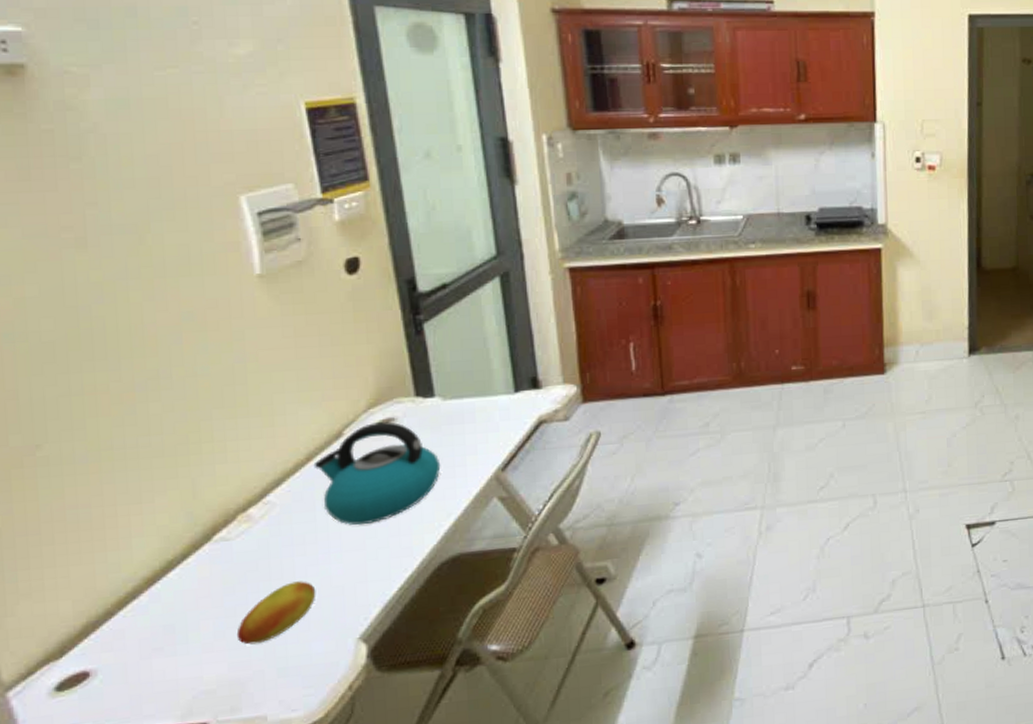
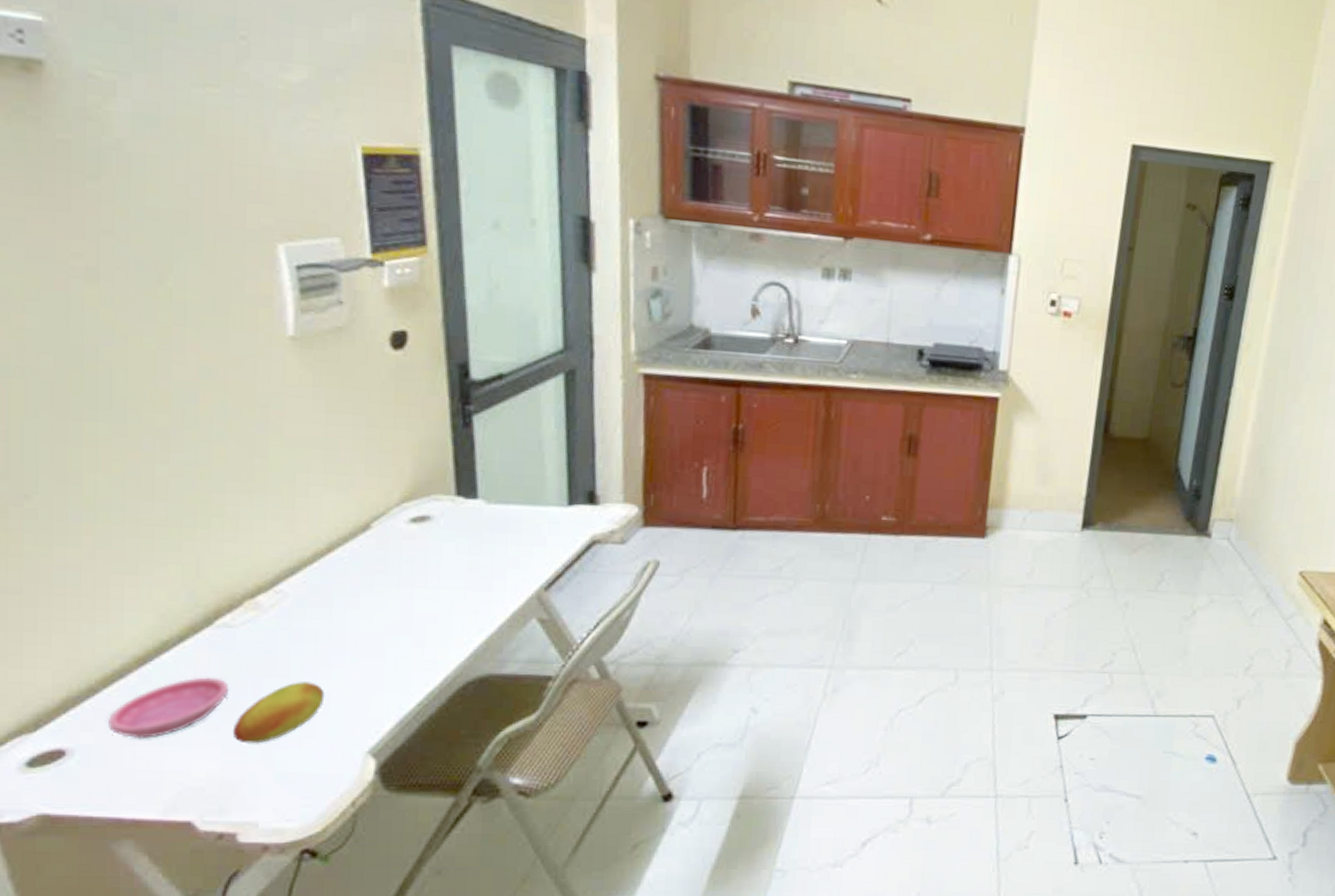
saucer: none [125,587,231,653] -> present [108,677,230,740]
kettle: present [313,421,441,525] -> none [334,518,477,630]

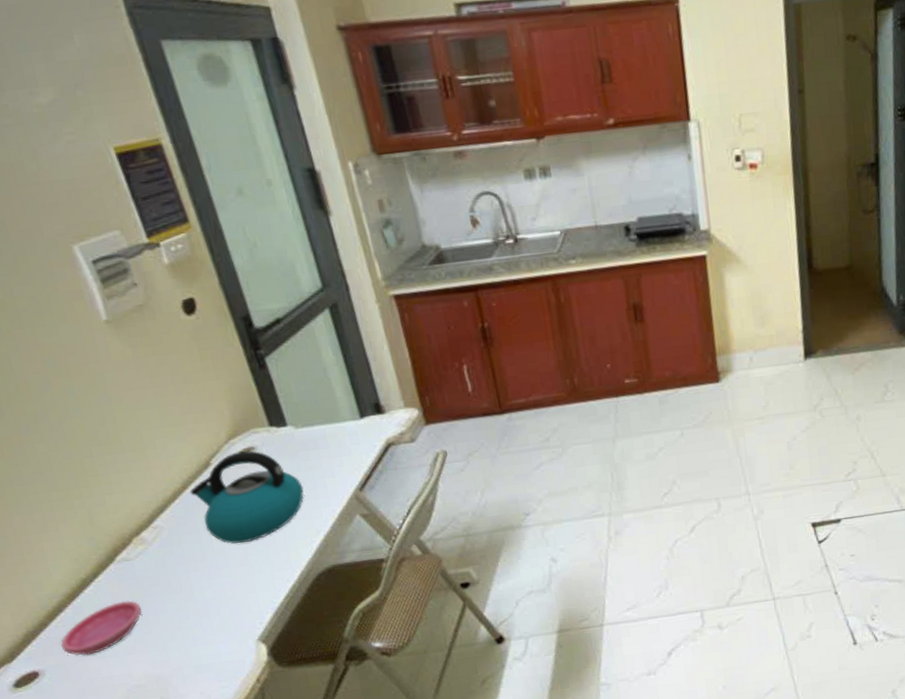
fruit: present [232,681,325,744] -> none [153,593,214,647]
kettle: none [334,518,477,630] -> present [189,450,304,544]

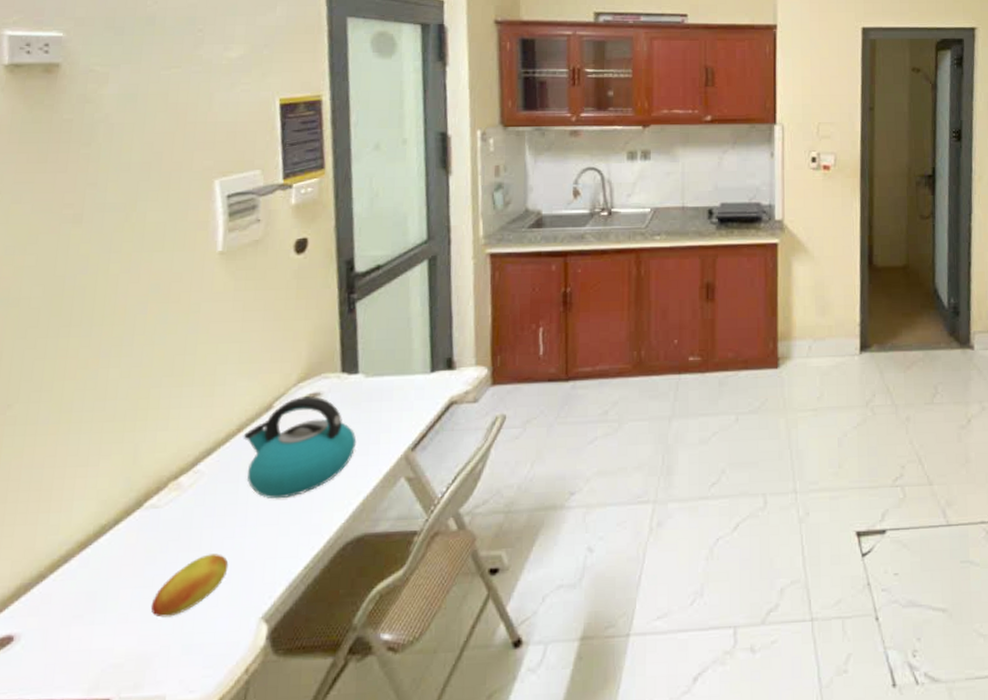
saucer: present [61,600,142,656] -> none [50,556,152,621]
fruit: none [153,593,214,647] -> present [150,554,229,618]

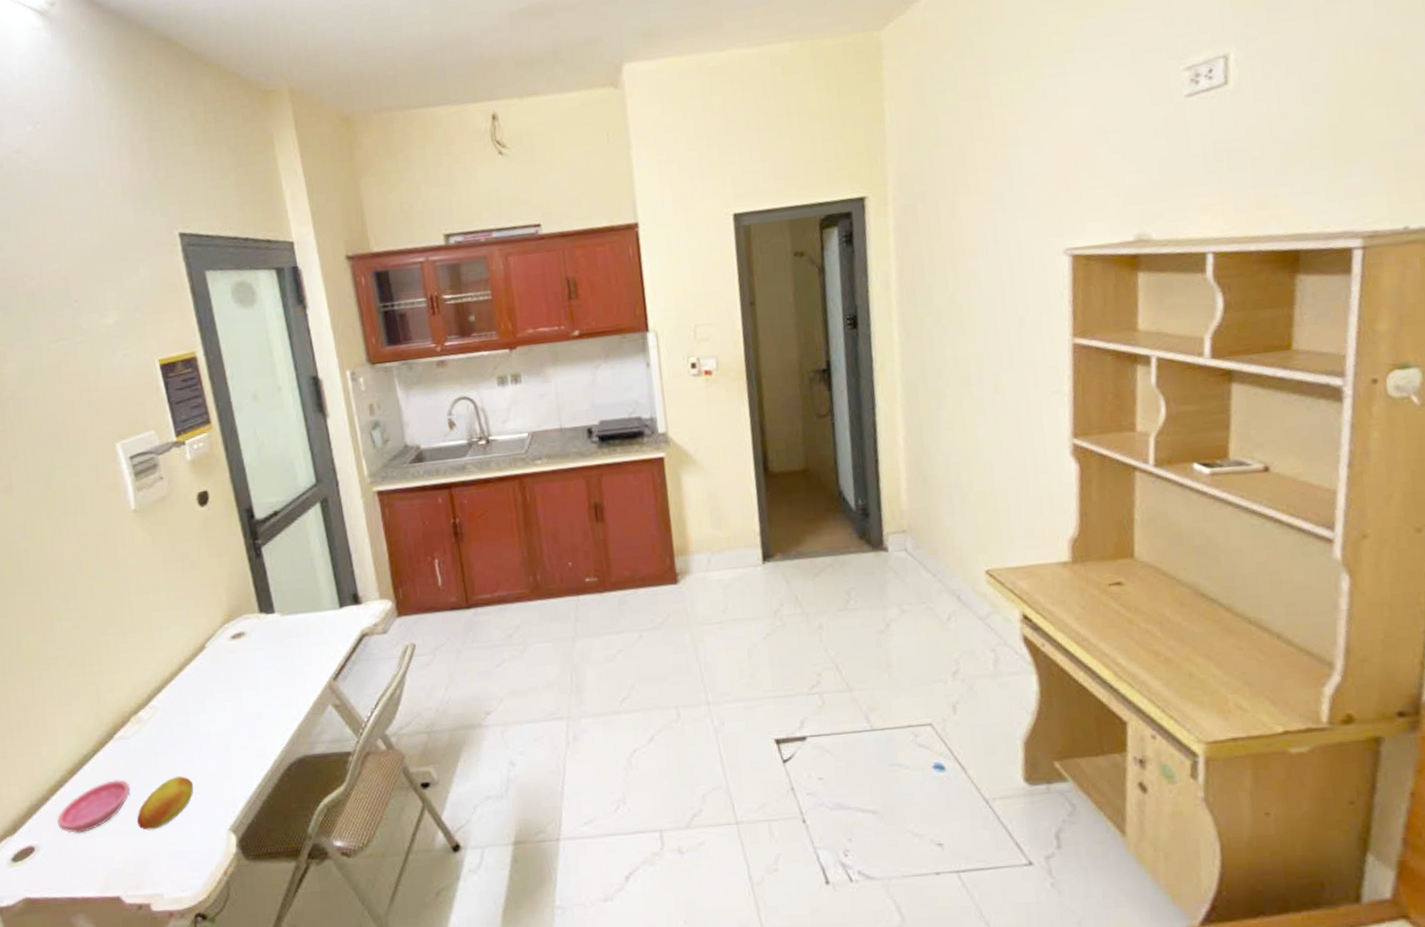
saucer: none [50,556,152,621] -> present [57,779,131,834]
kettle: present [243,395,357,499] -> none [185,635,284,728]

